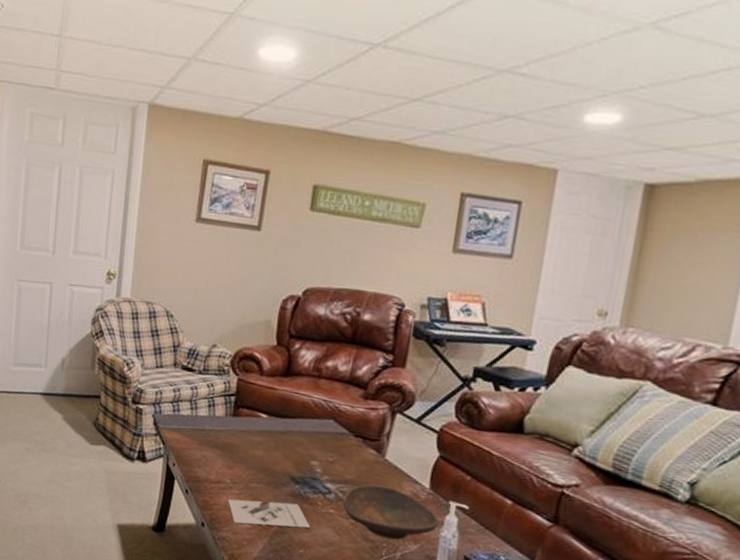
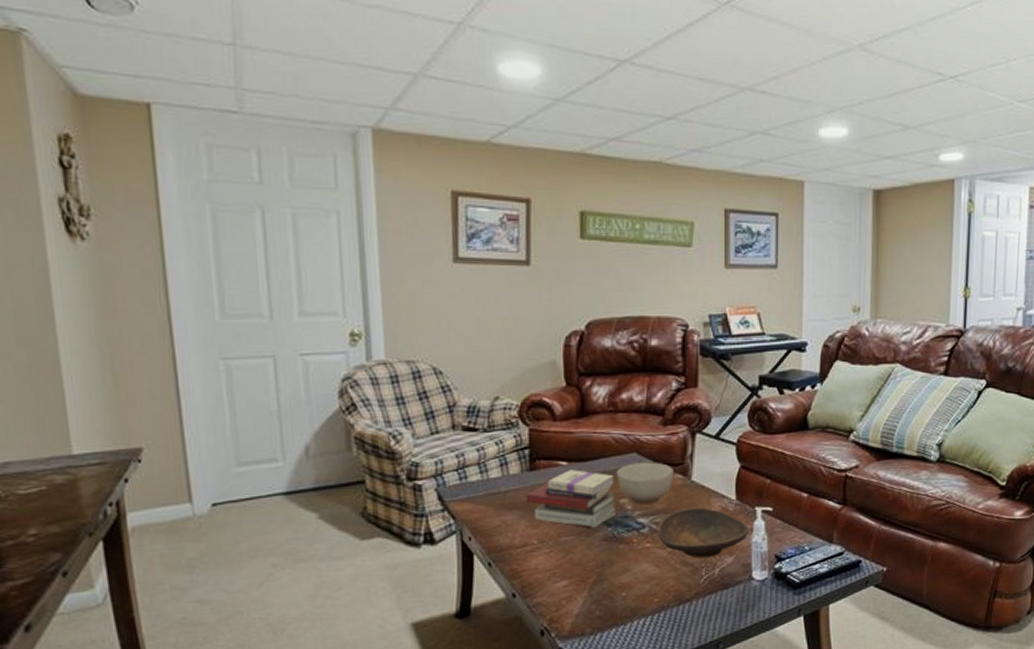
books: none [225,422,309,483] -> present [525,469,615,529]
architectural model: present [228,499,311,528] -> none [538,547,630,584]
bowl: none [311,428,368,473] -> present [616,462,674,504]

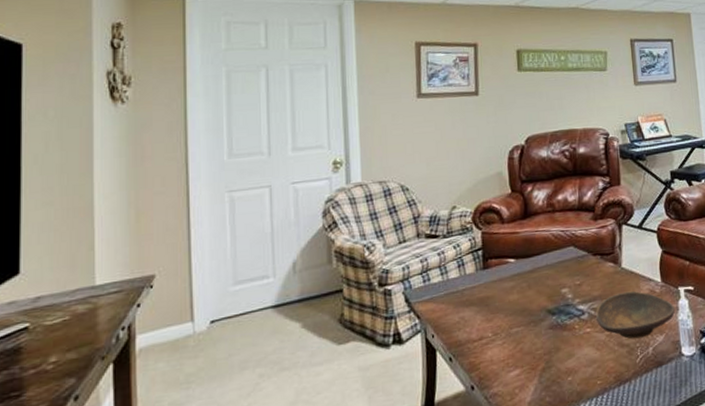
books: present [525,469,615,529] -> none [480,265,558,319]
bowl: present [616,462,674,504] -> none [557,253,606,293]

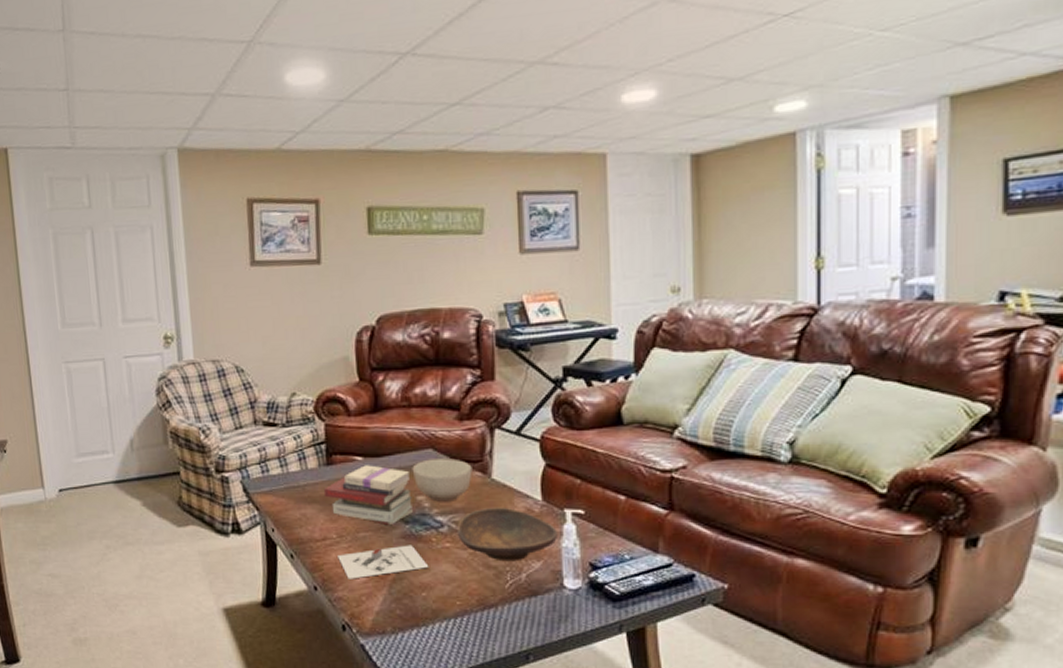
books: none [480,265,558,319] -> present [323,465,413,526]
architectural model: none [493,334,573,375] -> present [338,545,429,579]
bowl: none [557,253,606,293] -> present [412,458,472,502]

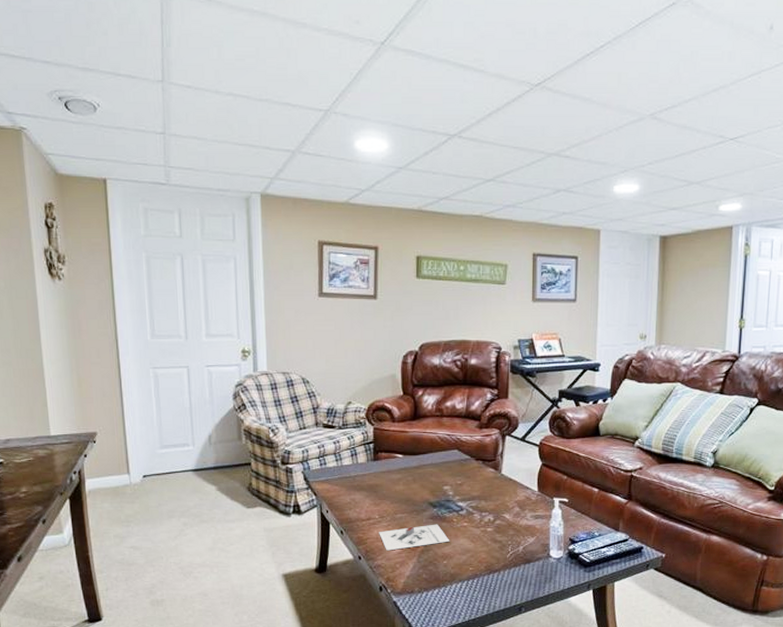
books: present [323,465,413,526] -> none [370,461,440,509]
bowl: present [412,458,472,502] -> none [441,458,487,491]
decorative bowl: present [456,507,557,562] -> none [472,496,547,537]

